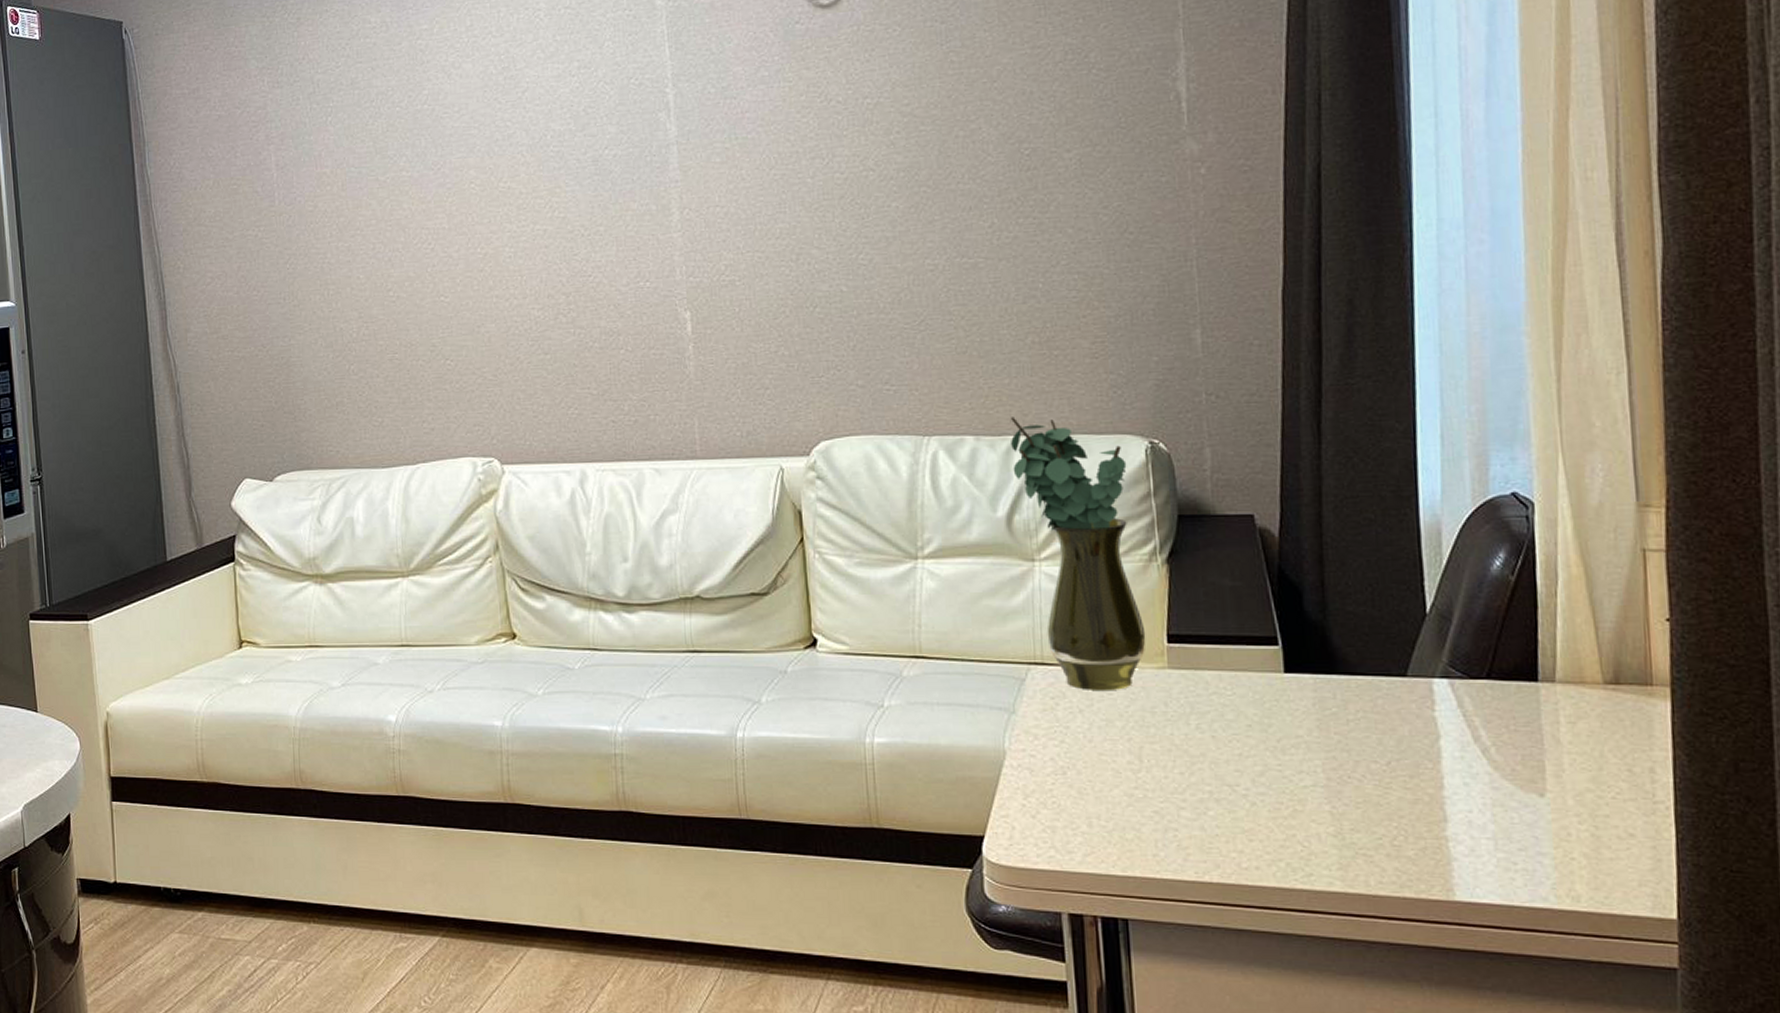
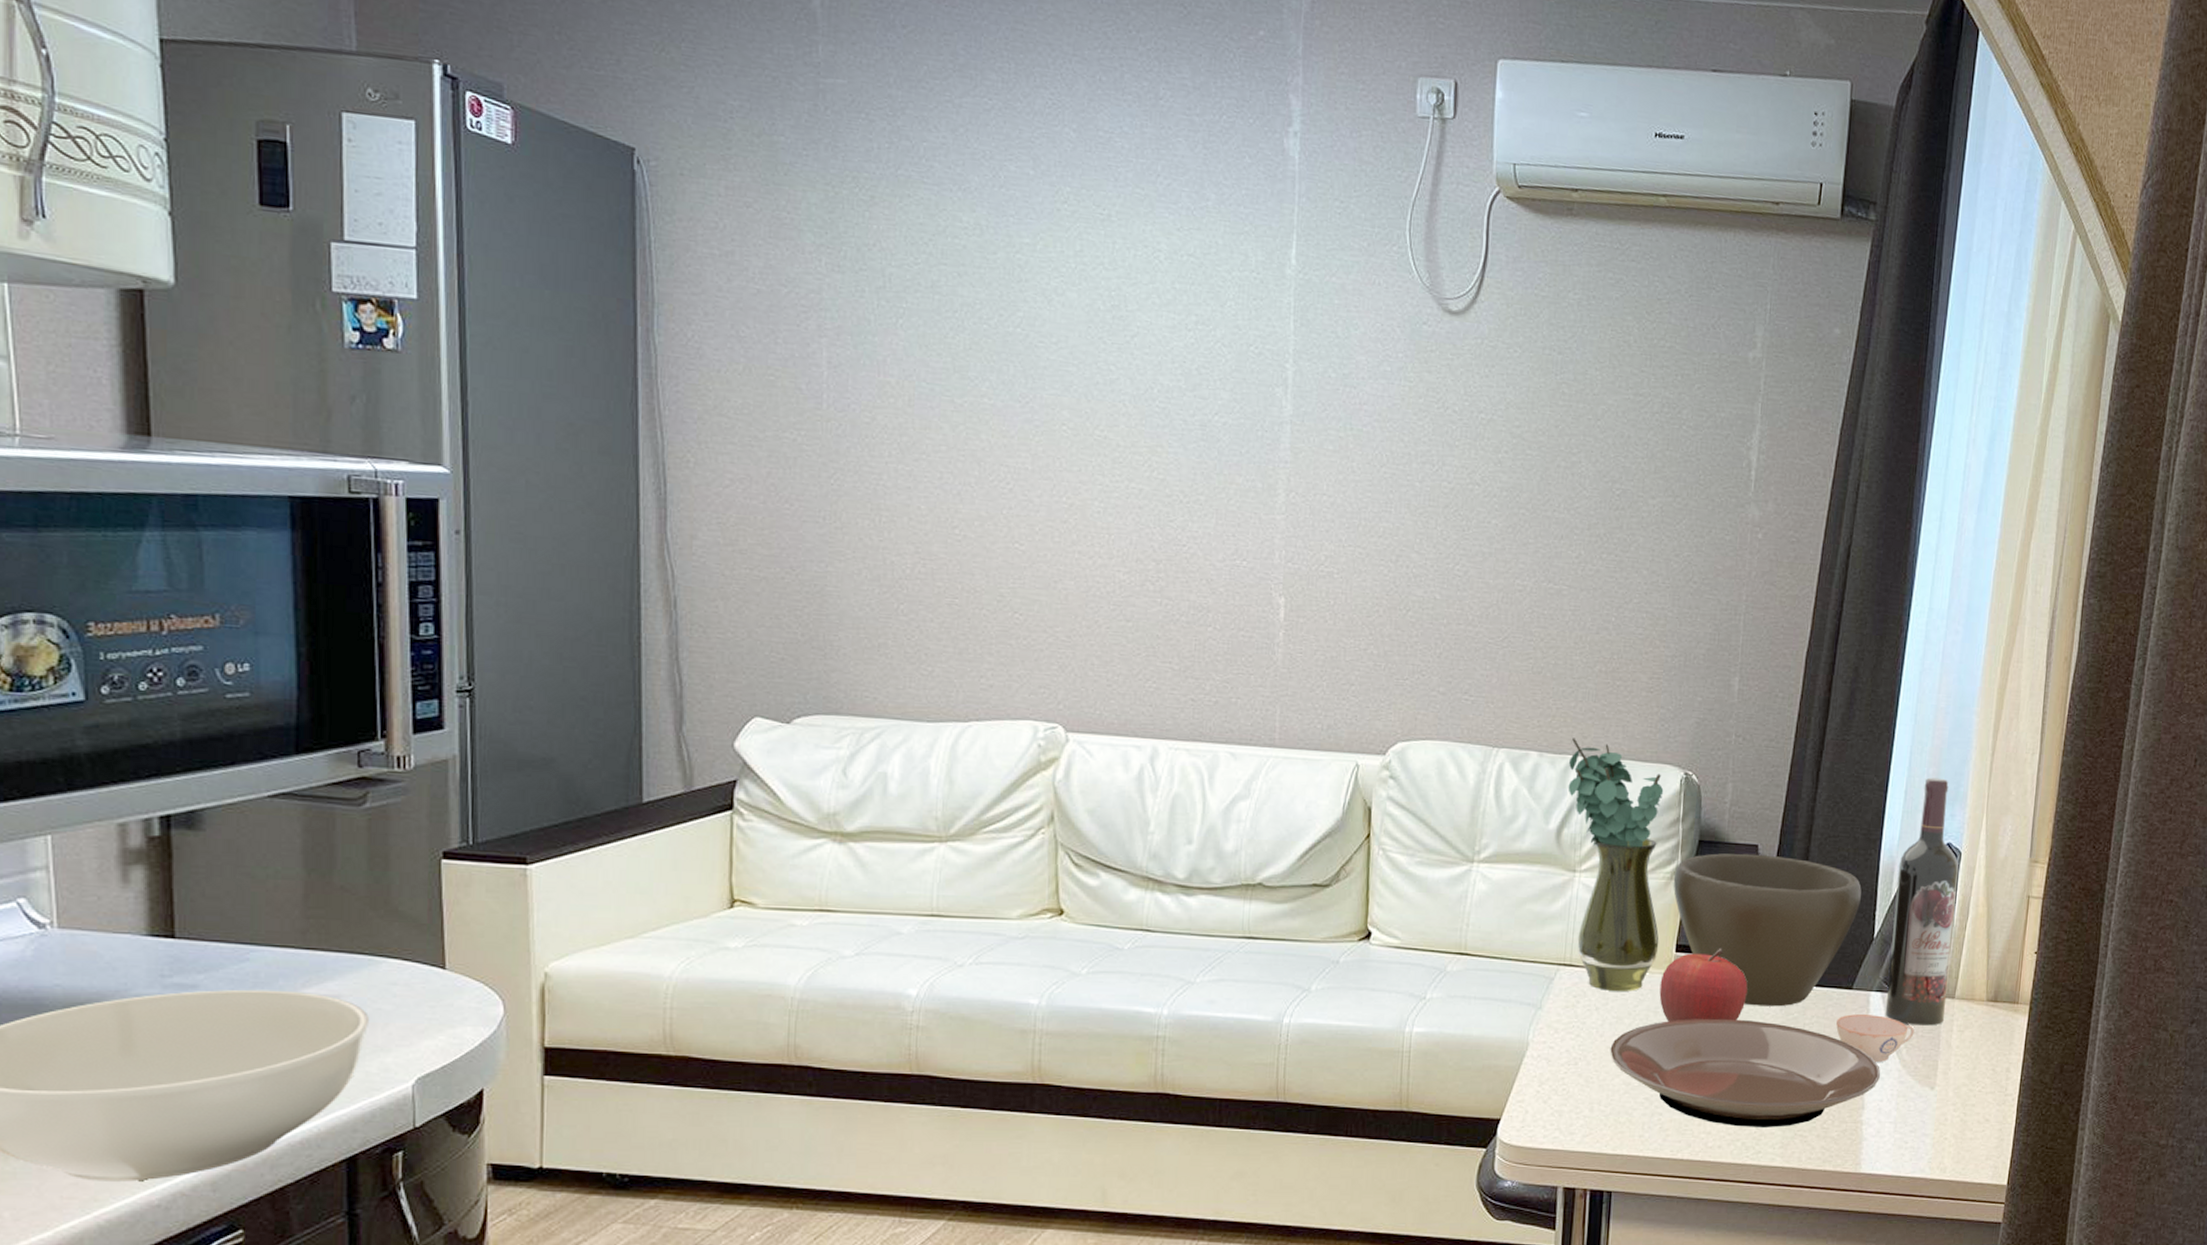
plate: none [1103,717,1465,845] -> present [1610,1018,1881,1127]
bowl: none [1152,525,1401,701] -> present [1673,853,1862,1007]
fruit: none [1153,635,1266,723] -> present [1659,948,1748,1022]
teacup: none [1391,706,1504,765] -> present [1836,1014,1915,1063]
wine bottle: none [1446,415,1544,717] -> present [1885,777,1959,1026]

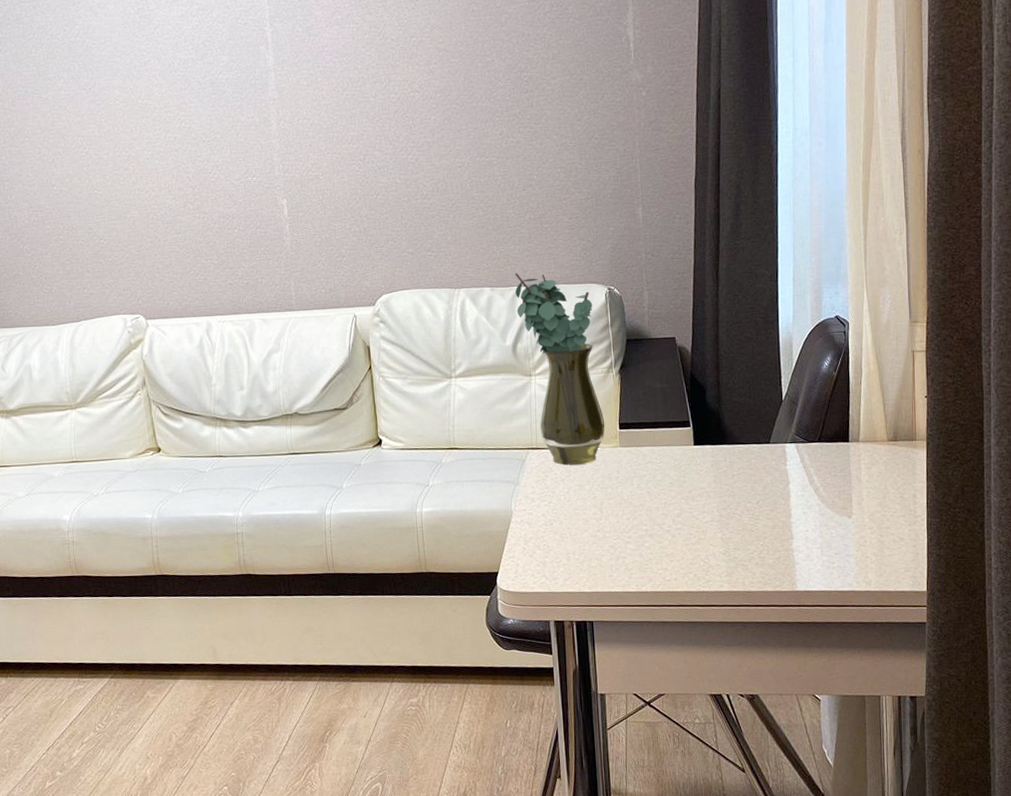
plate: present [1610,1018,1881,1127] -> none [577,476,804,562]
fruit: present [1659,948,1748,1022] -> none [610,422,682,485]
bowl: present [1673,853,1862,1007] -> none [610,344,767,465]
teacup: present [1836,1014,1915,1063] -> none [760,462,828,501]
wine bottle: present [1885,777,1959,1026] -> none [796,264,852,467]

